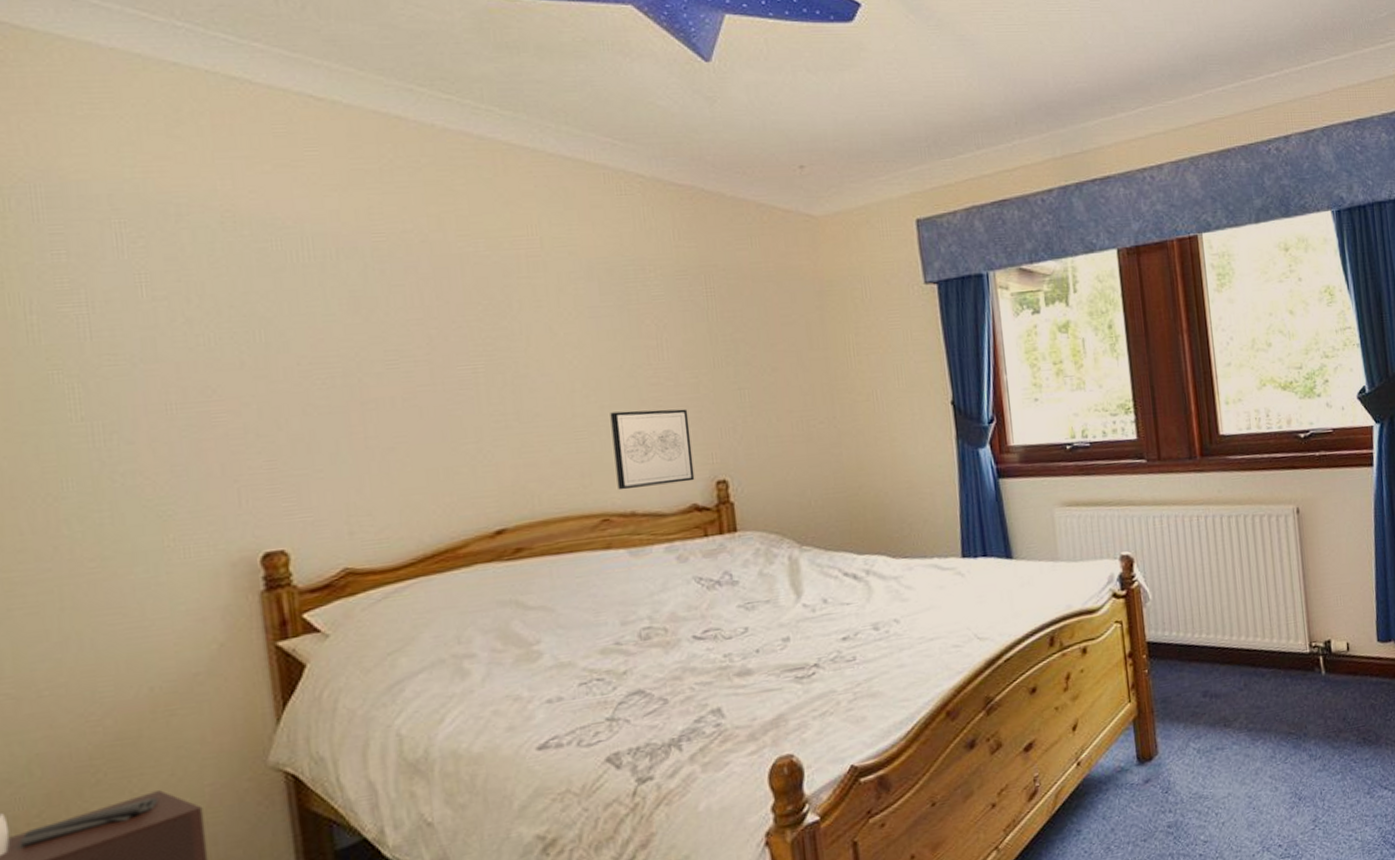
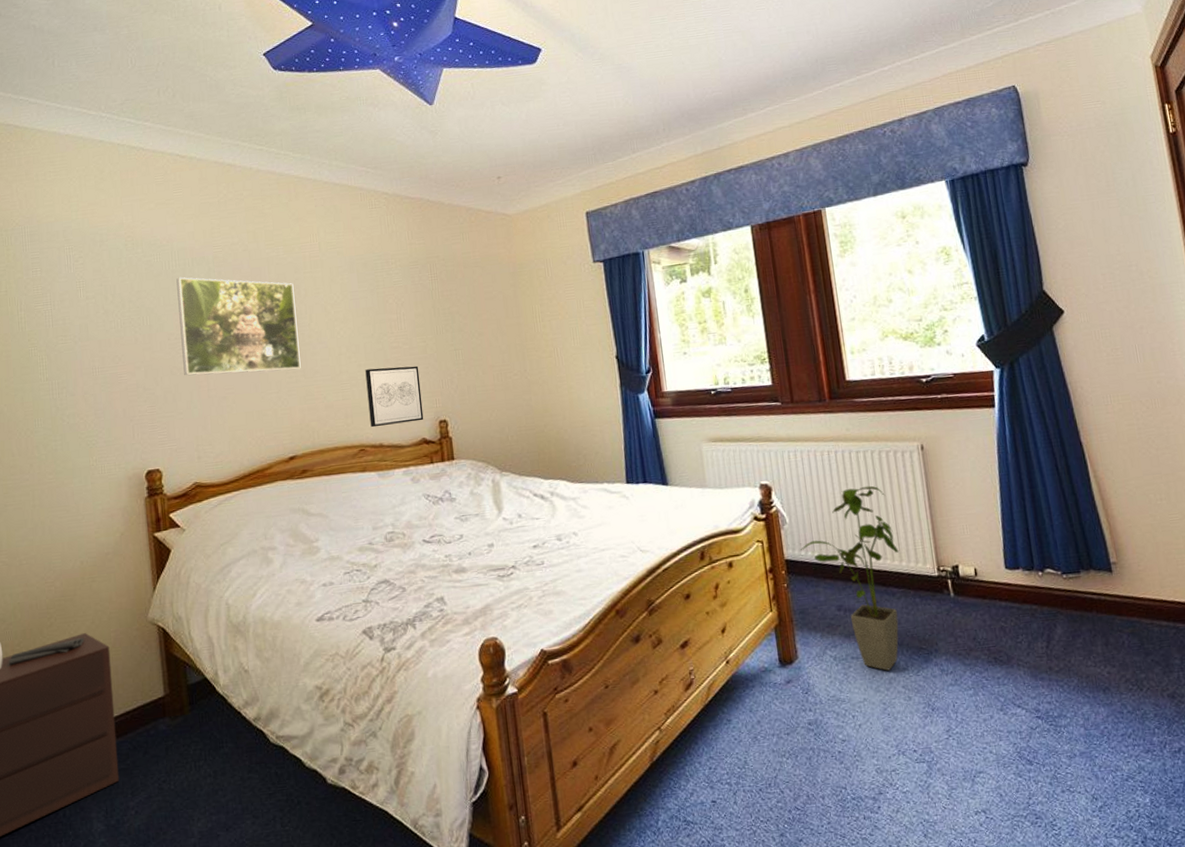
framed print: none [310,274,513,417] -> present [176,277,301,376]
house plant: none [1164,554,1270,761] -> present [801,485,899,671]

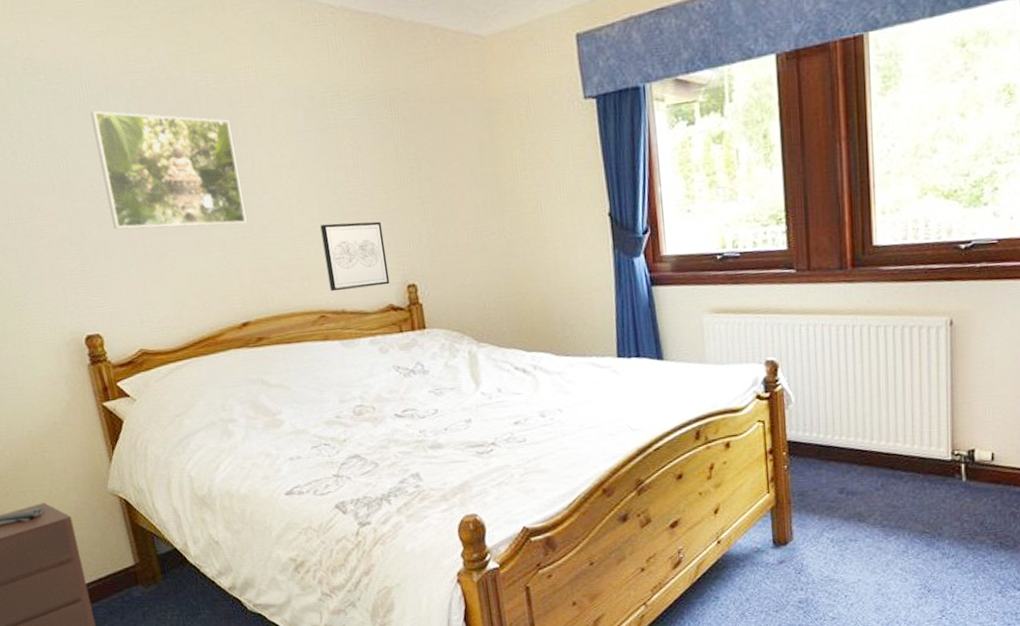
house plant: present [801,485,899,671] -> none [805,364,912,553]

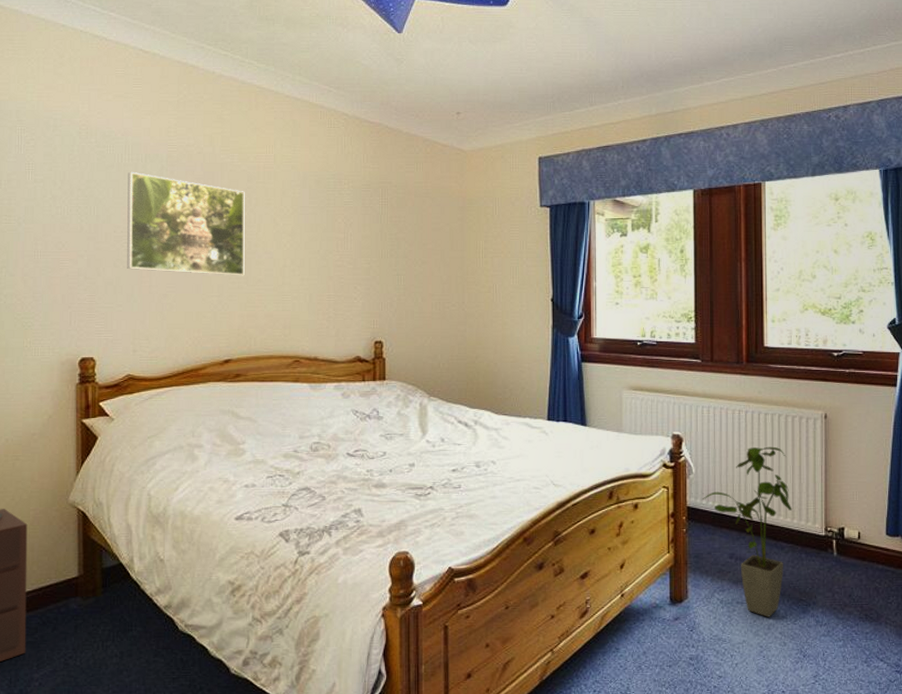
wall art: present [320,221,390,292] -> none [307,284,360,341]
house plant: none [805,364,912,553] -> present [703,446,792,617]

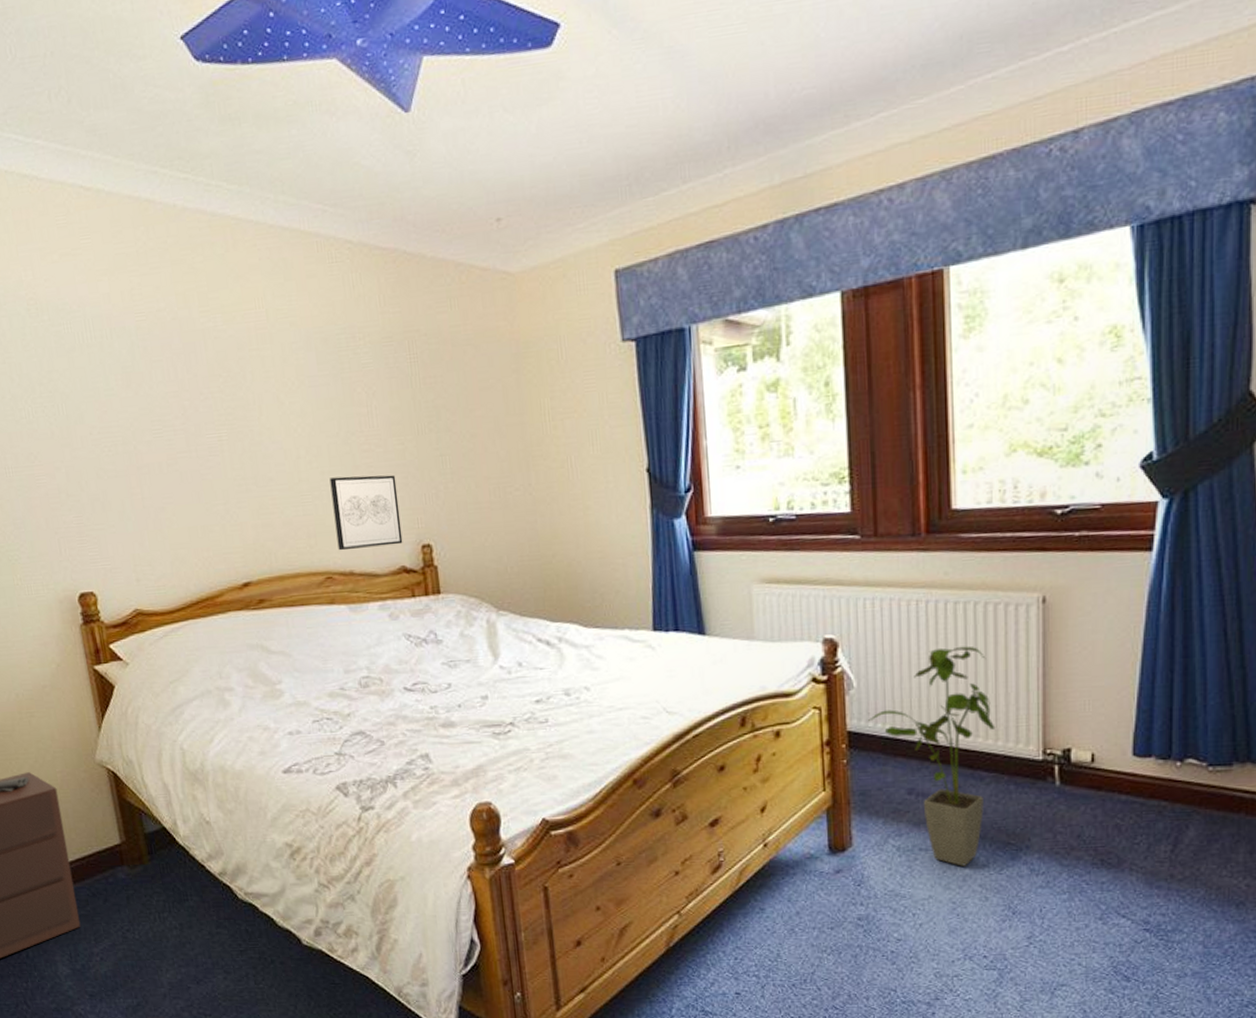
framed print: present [127,171,245,276] -> none [93,353,252,480]
wall art: none [307,284,360,341] -> present [329,474,403,551]

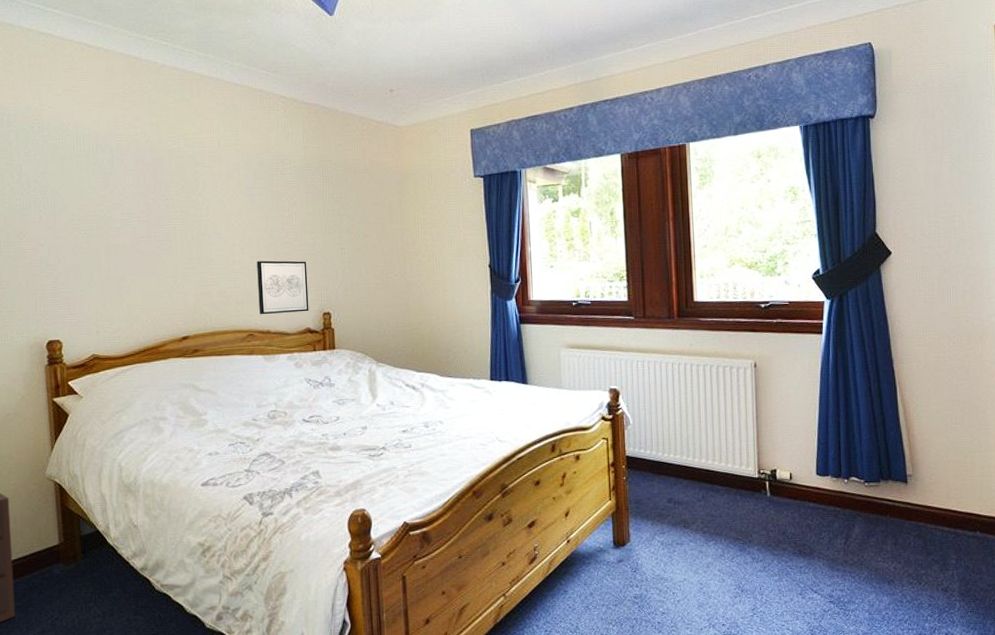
house plant: present [868,646,996,866] -> none [641,396,726,556]

